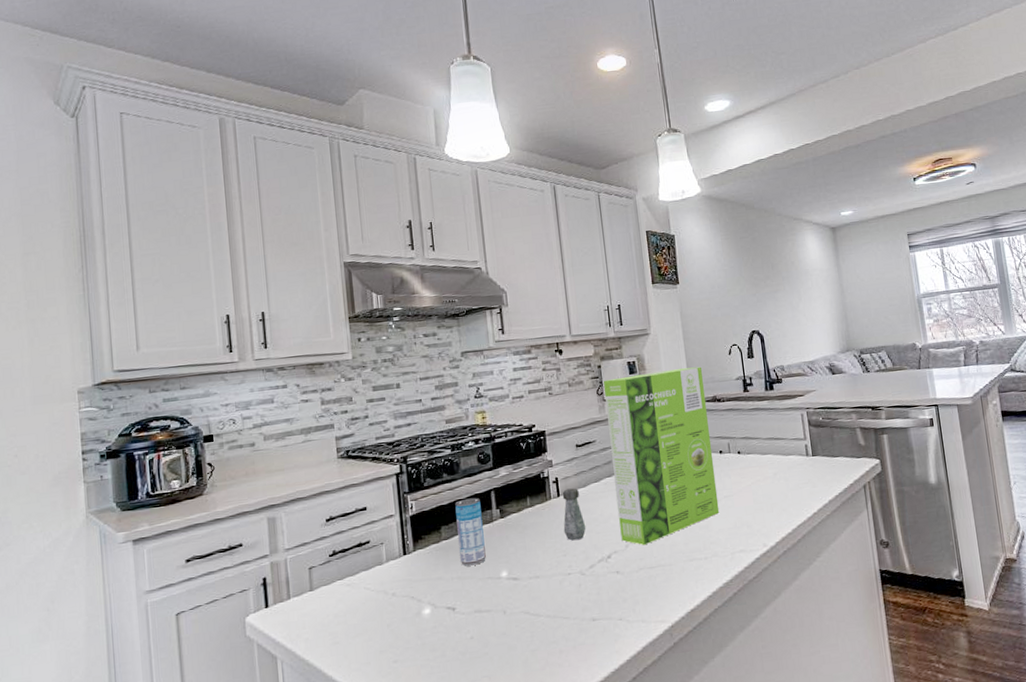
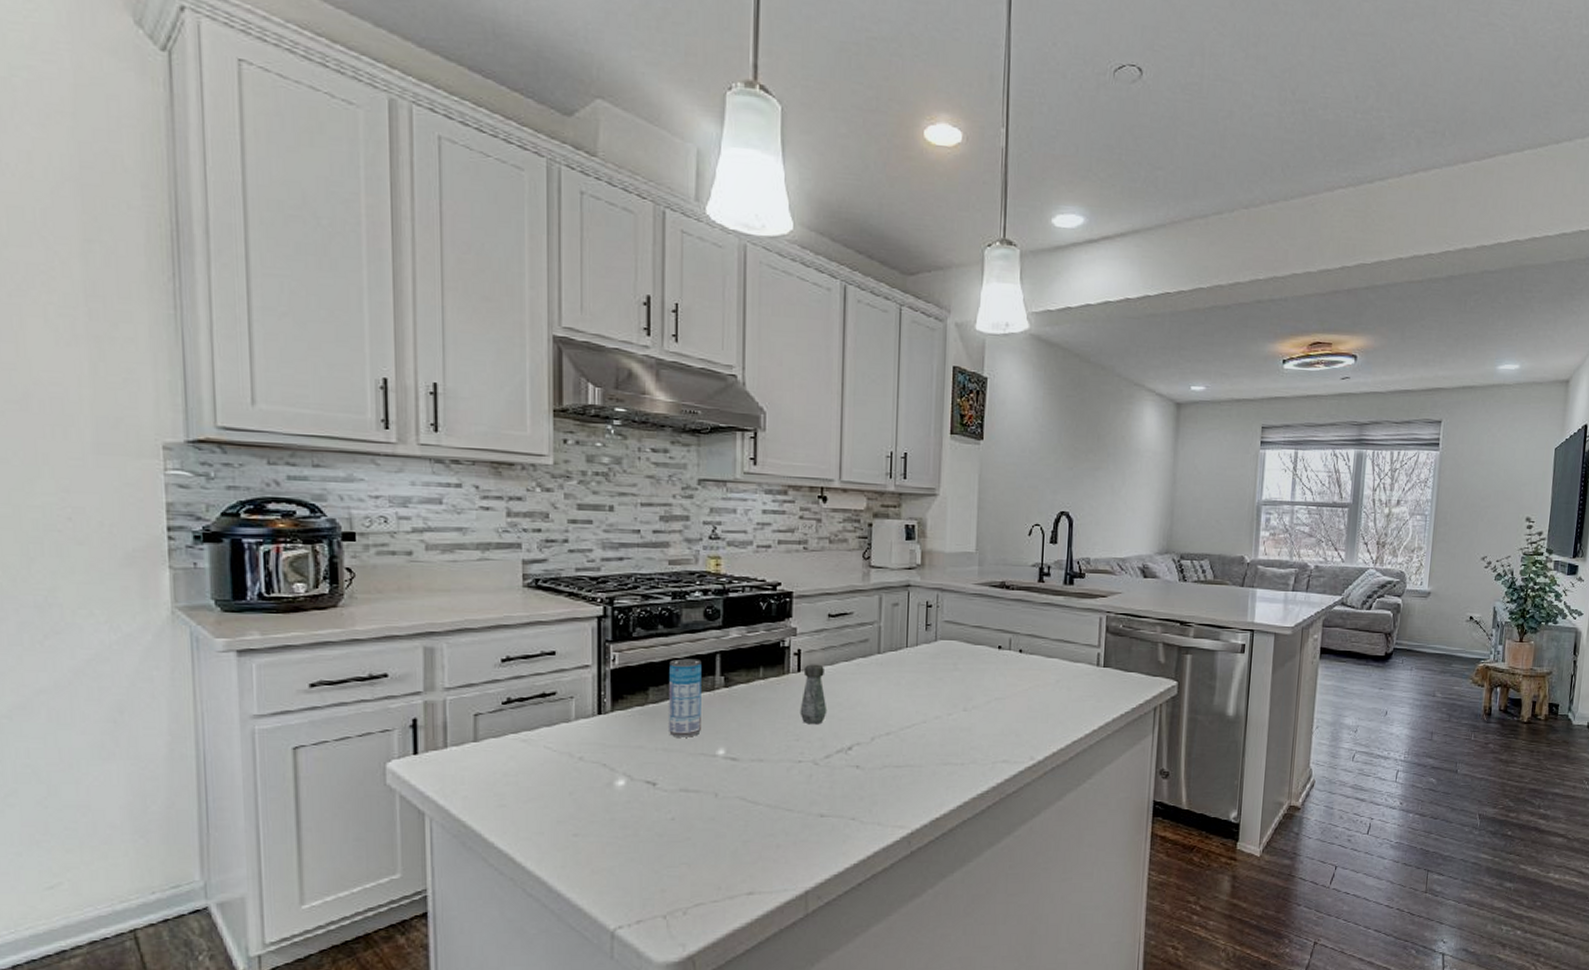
cake mix box: present [604,366,720,546] -> none [867,542,993,741]

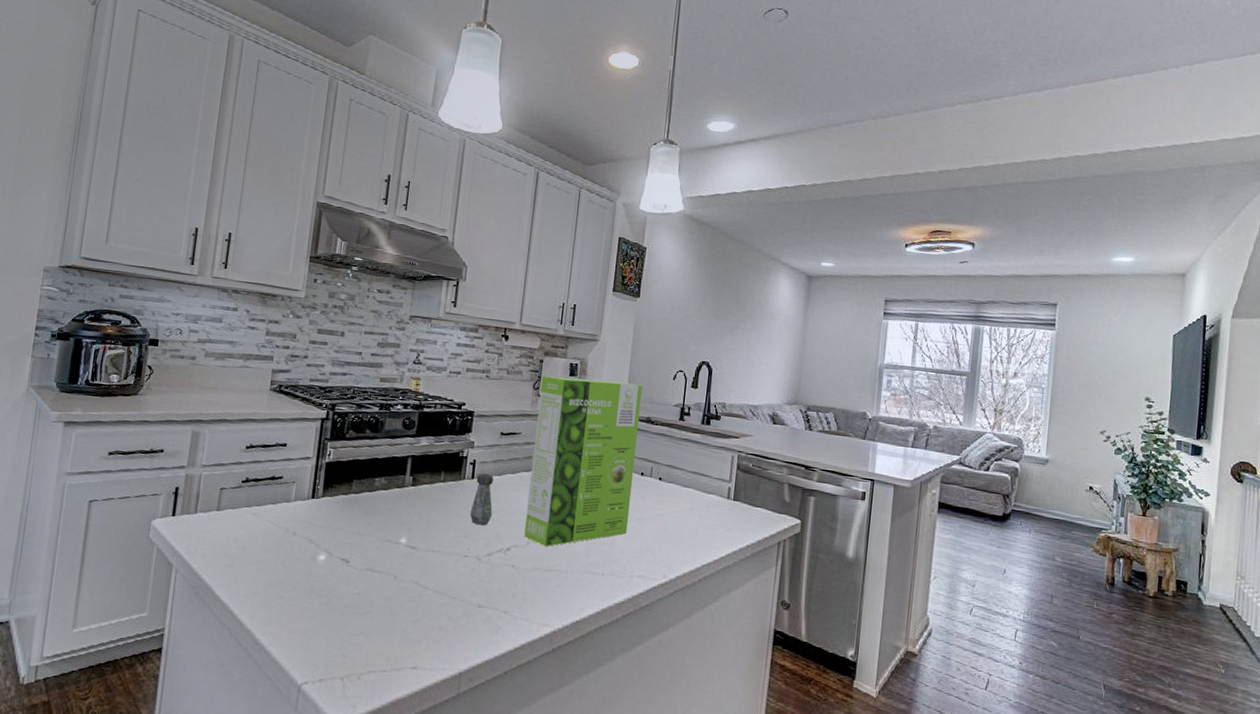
beverage can: present [669,658,702,737] -> none [364,458,396,525]
cake mix box: none [867,542,993,741] -> present [524,376,642,547]

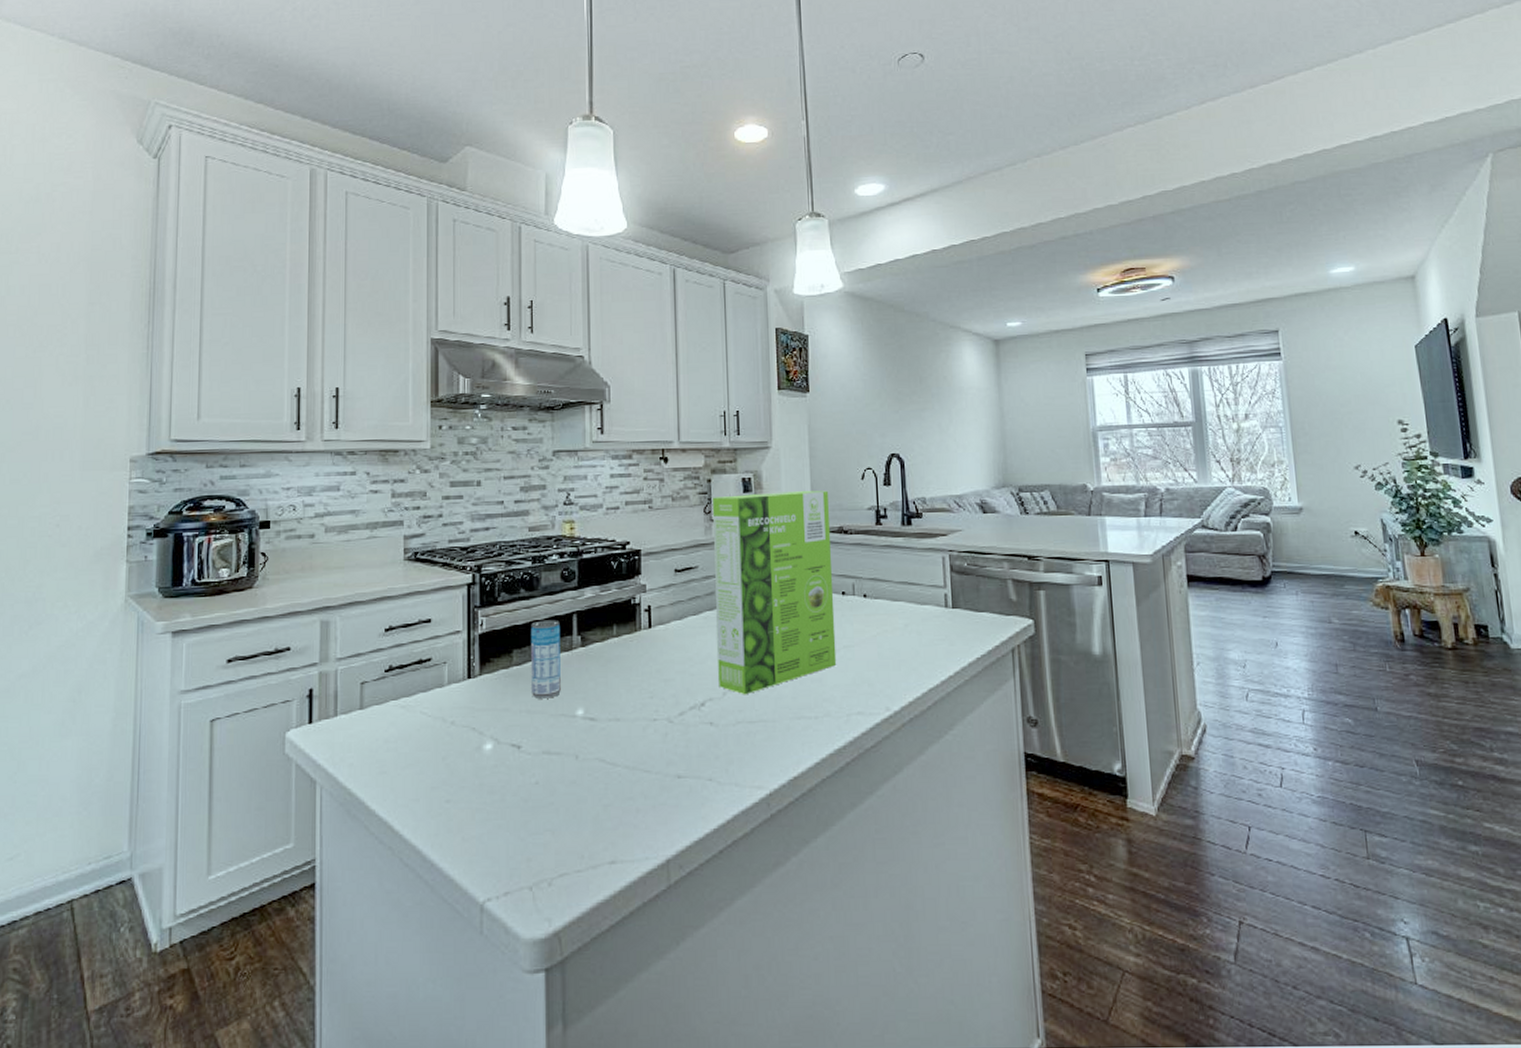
beverage can: none [364,458,396,525] -> present [531,620,561,699]
salt shaker: present [470,473,493,526] -> none [652,619,679,681]

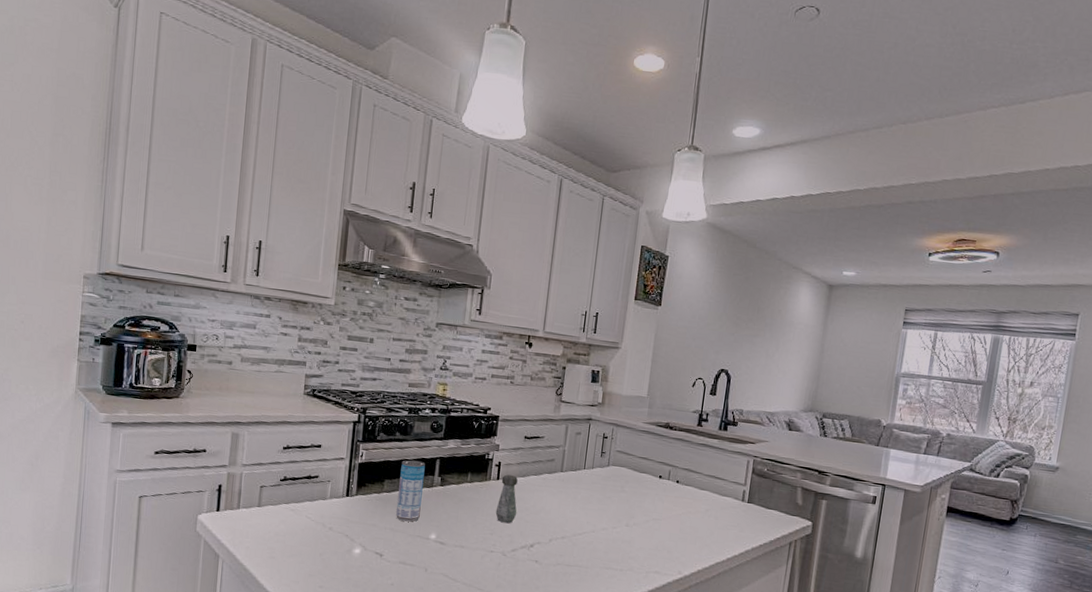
salt shaker: none [652,619,679,681] -> present [495,474,518,524]
cake mix box: present [713,490,837,695] -> none [547,382,662,544]

